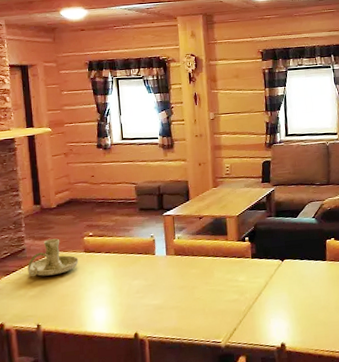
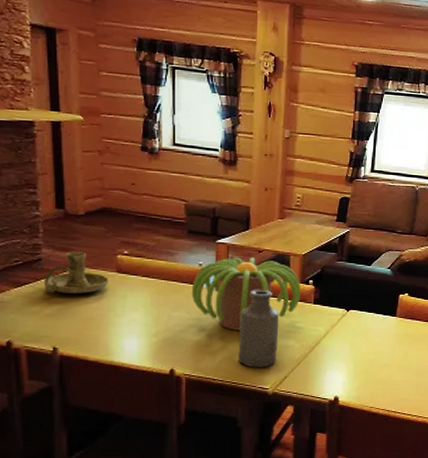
plant: none [146,224,240,291] -> present [191,257,301,330]
bottle: none [189,251,225,324] -> present [238,289,279,368]

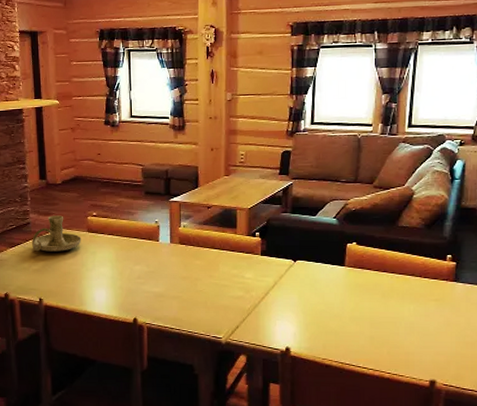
plant: present [191,257,301,330] -> none [149,213,249,282]
bottle: present [238,289,279,368] -> none [192,242,229,318]

